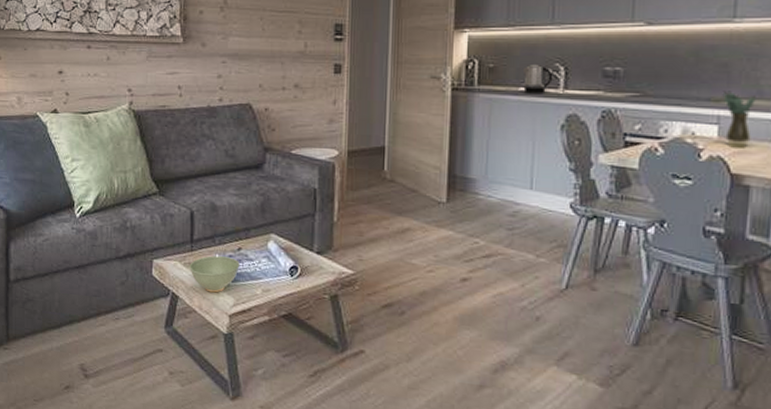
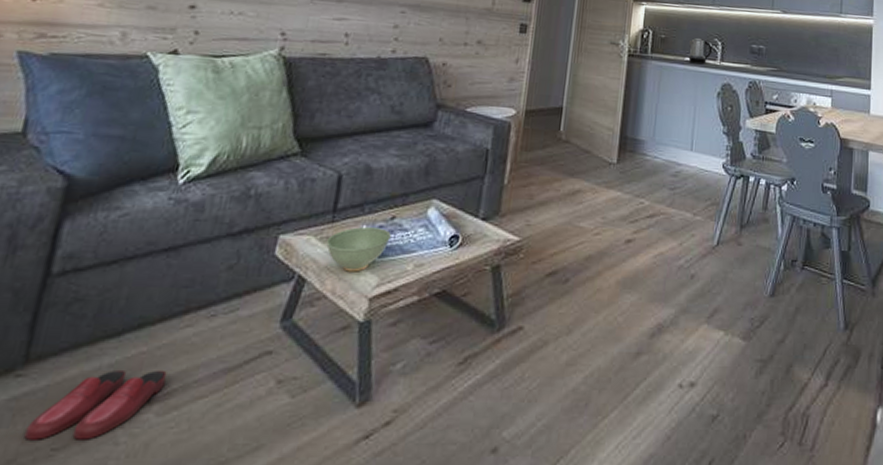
slippers: none [17,351,94,397] -> present [24,369,167,440]
vase: present [722,90,756,150] -> none [834,70,856,119]

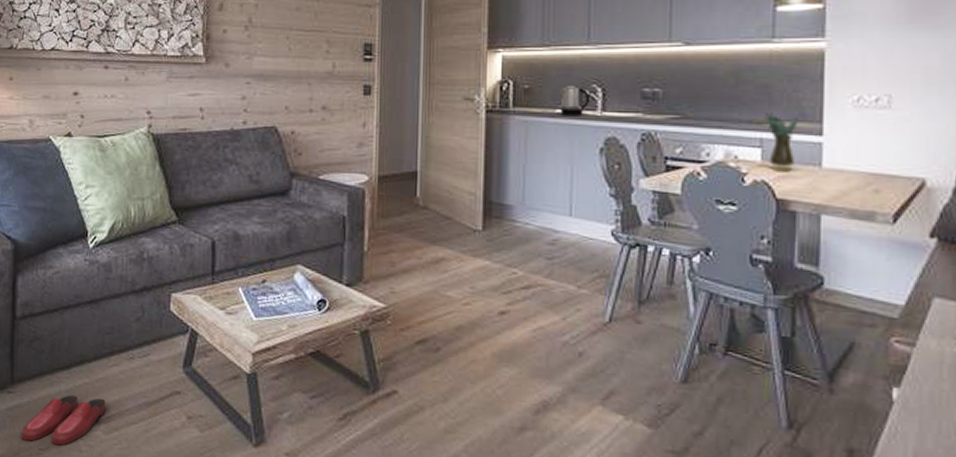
bowl: present [326,227,391,272] -> none [210,289,264,329]
vase: none [834,70,856,119] -> present [764,112,798,174]

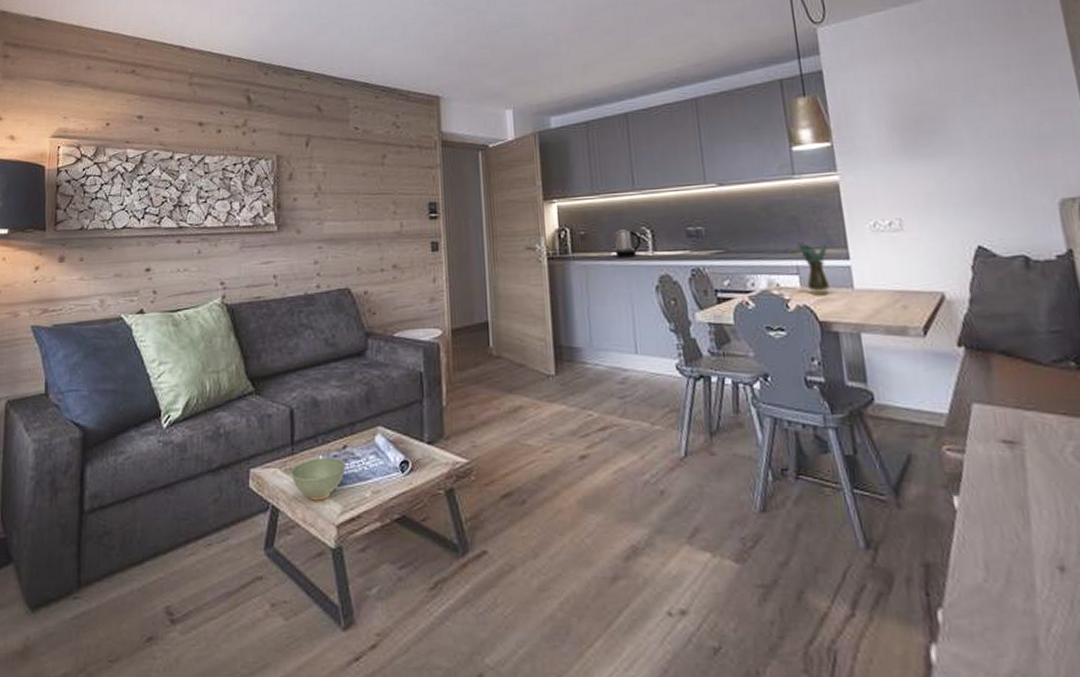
slippers: present [21,394,106,446] -> none [88,593,182,654]
bowl: none [210,289,264,329] -> present [291,457,346,501]

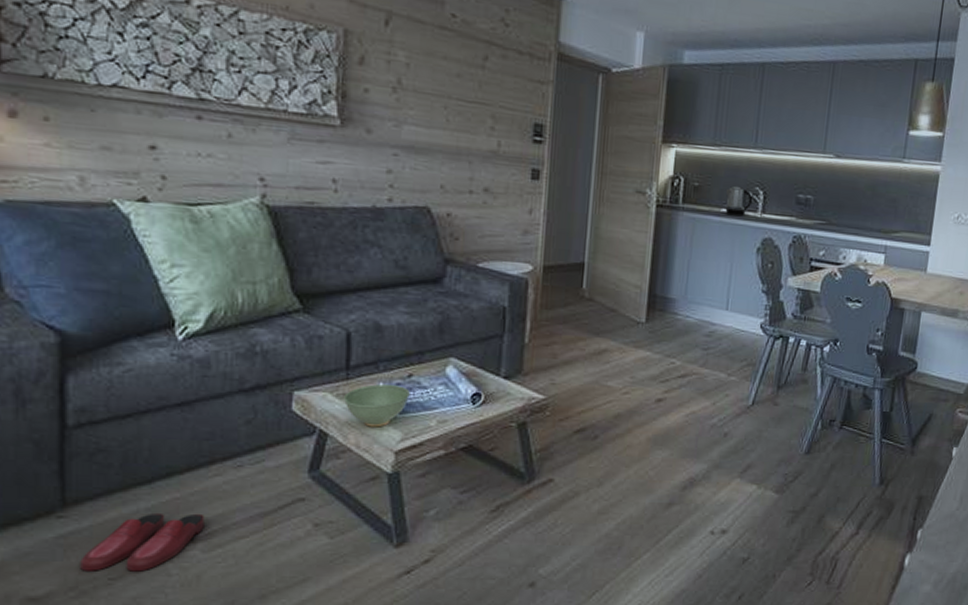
slippers: none [88,593,182,654] -> present [80,512,204,572]
vase: present [796,242,831,298] -> none [889,223,915,277]

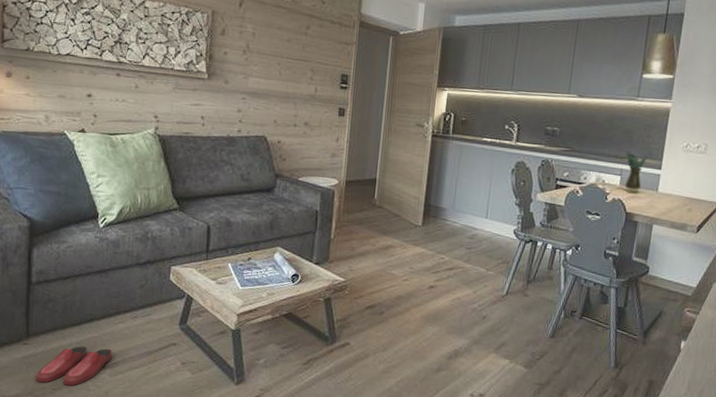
bowl: present [344,384,410,428] -> none [204,264,249,296]
kettle: present [725,186,753,217] -> none [486,120,509,145]
vase: none [889,223,915,277] -> present [624,151,647,195]

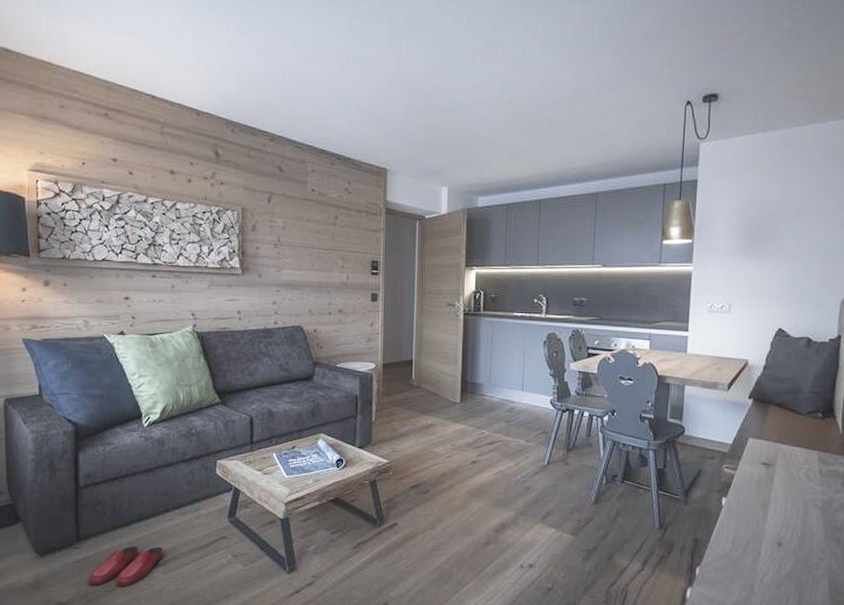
vase: present [624,151,647,195] -> none [652,315,674,358]

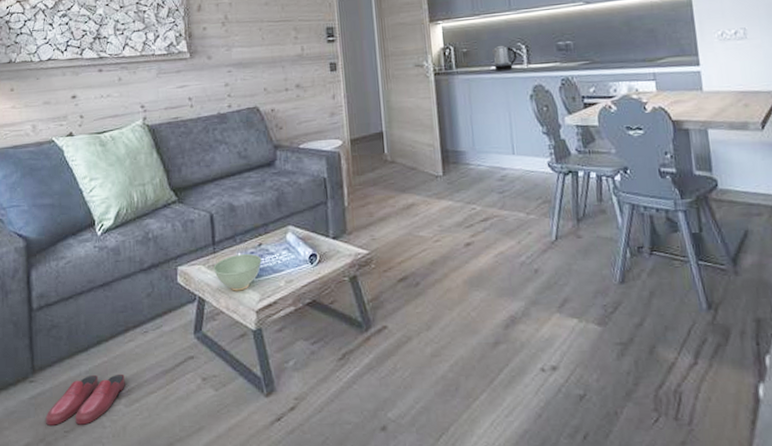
bowl: none [250,454,294,485] -> present [214,254,262,291]
kettle: none [516,294,538,318] -> present [491,45,518,72]

